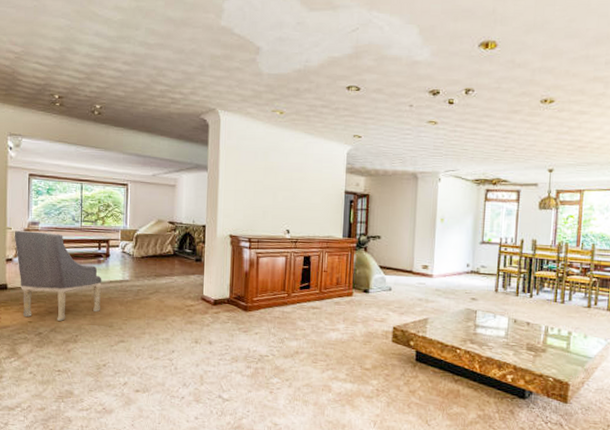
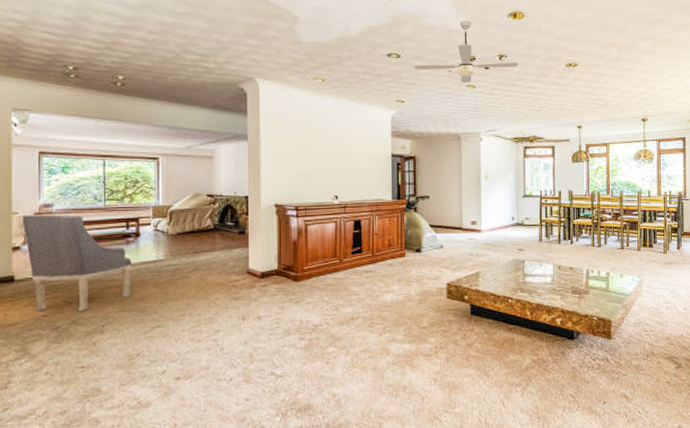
ceiling fan: none [374,51,487,119] -> present [414,20,519,83]

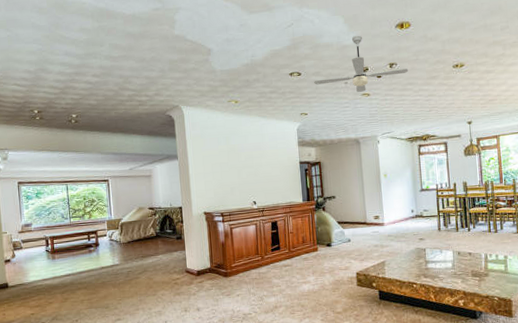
armchair: present [22,214,132,311] -> none [9,231,97,311]

